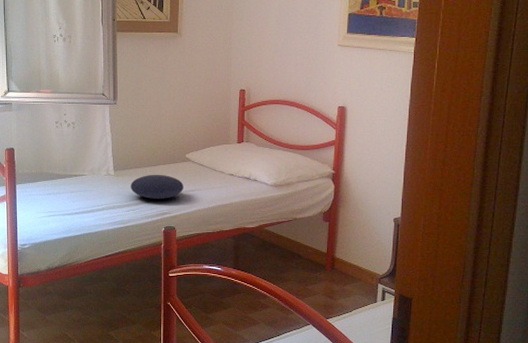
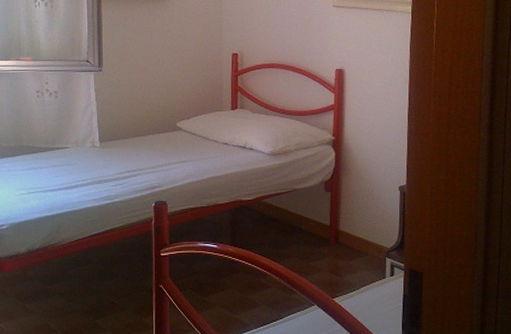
cushion: present [130,174,184,199] -> none [118,145,175,172]

